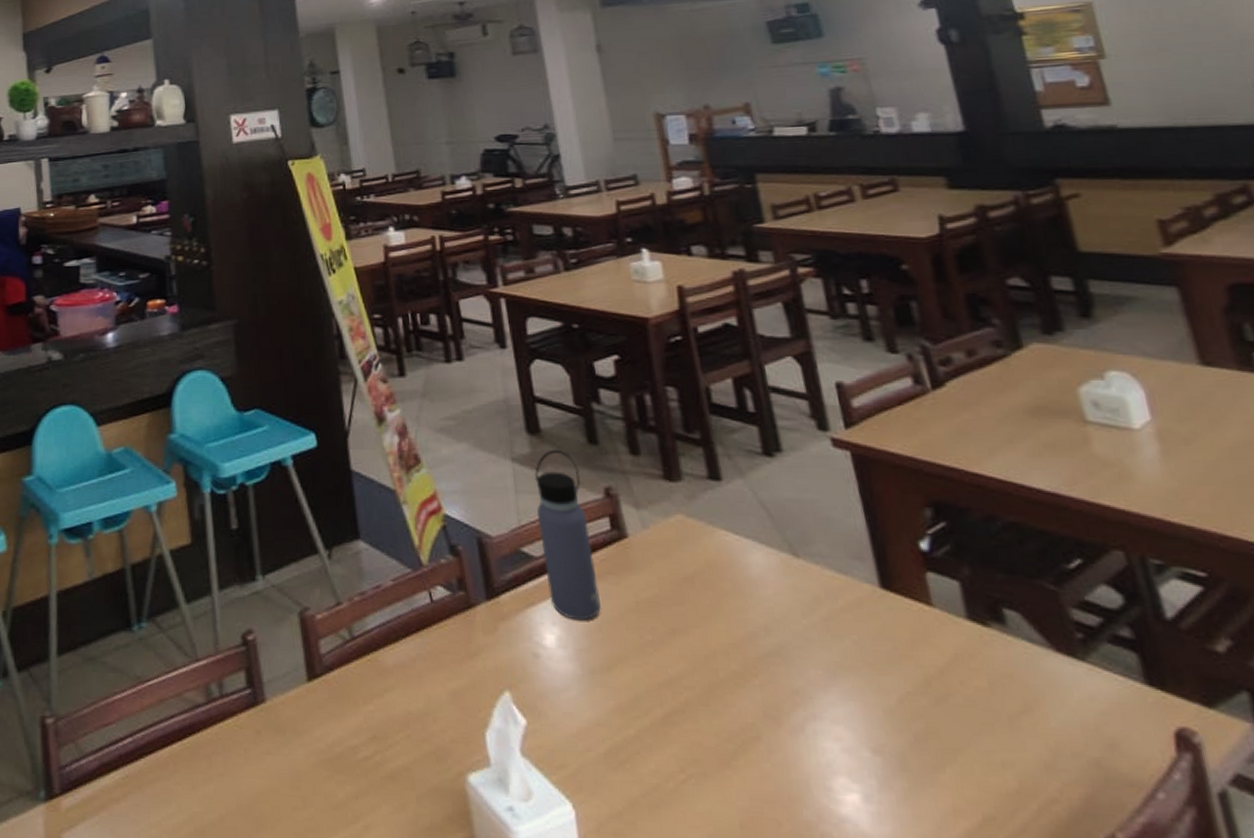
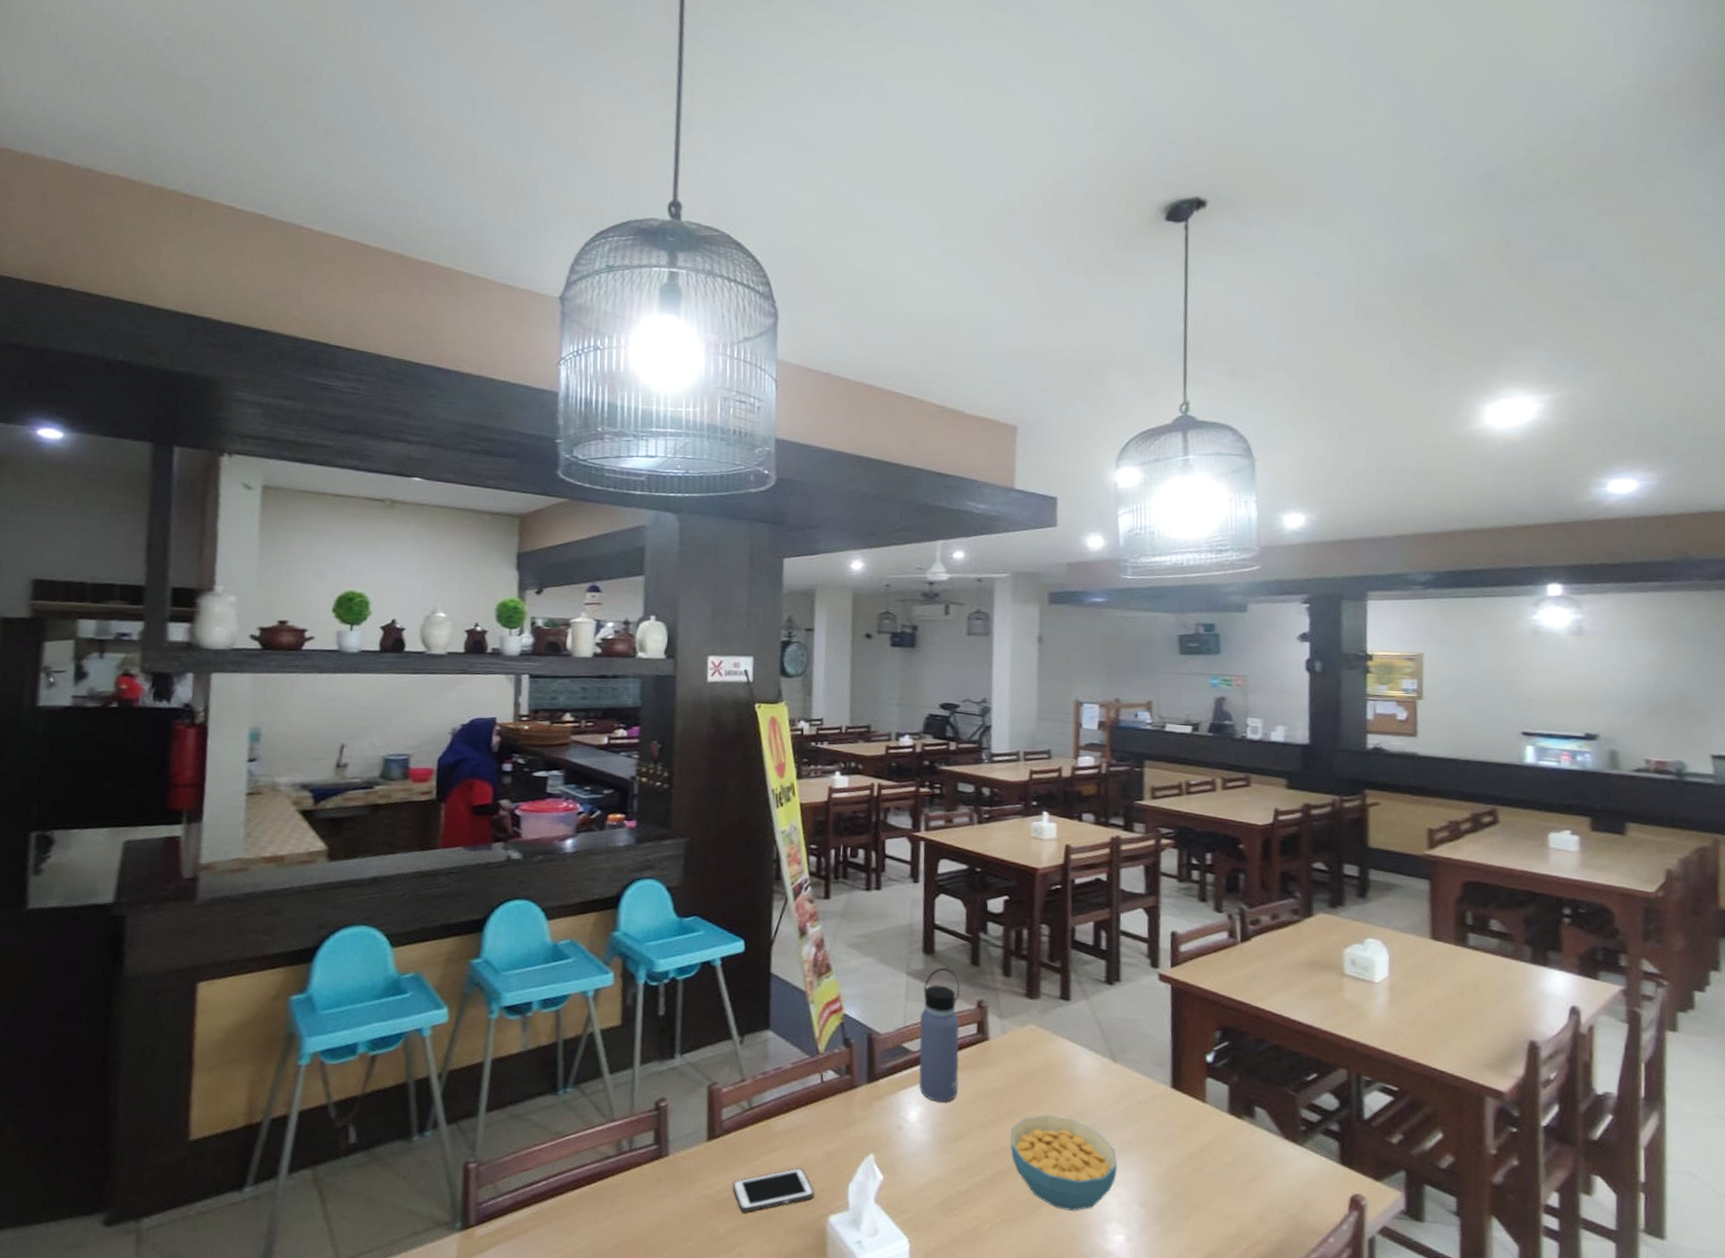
cell phone: none [345,712,445,773] -> present [732,1168,815,1214]
cereal bowl: none [678,631,831,761] -> present [1010,1115,1118,1211]

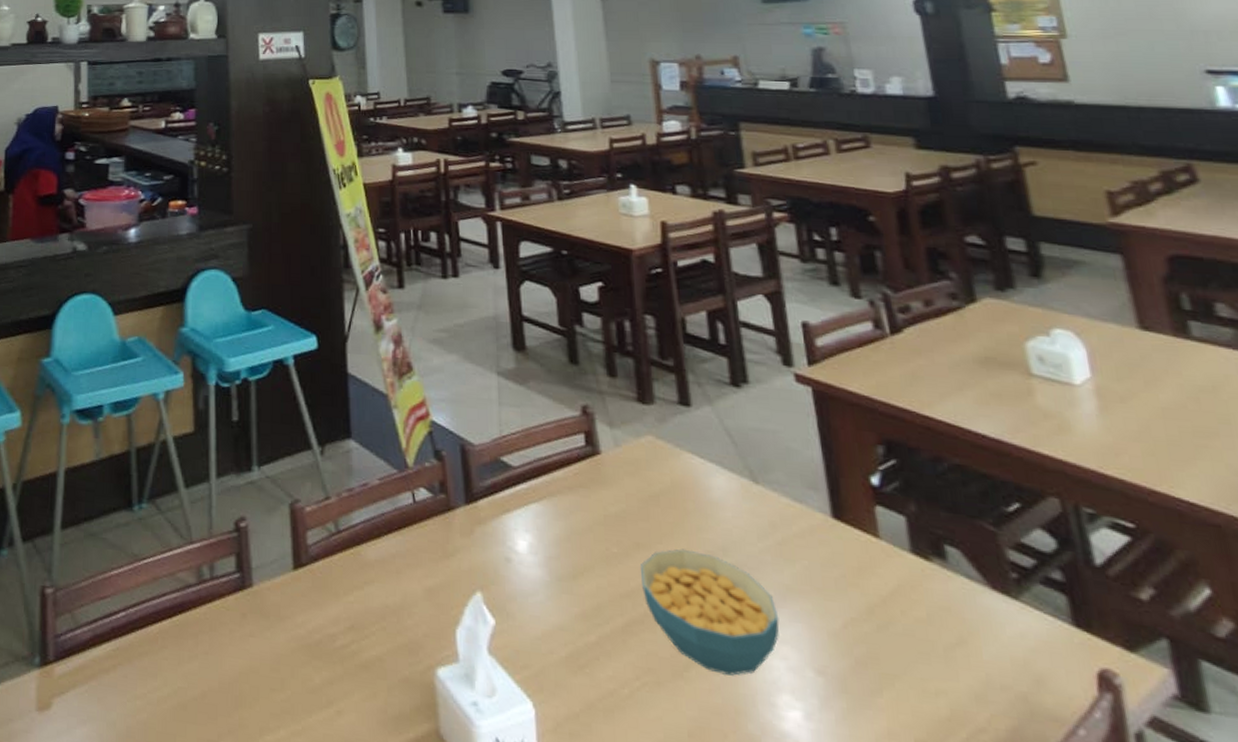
cell phone: present [732,1168,815,1214] -> none [325,606,418,661]
water bottle: present [919,967,960,1102] -> none [518,366,571,530]

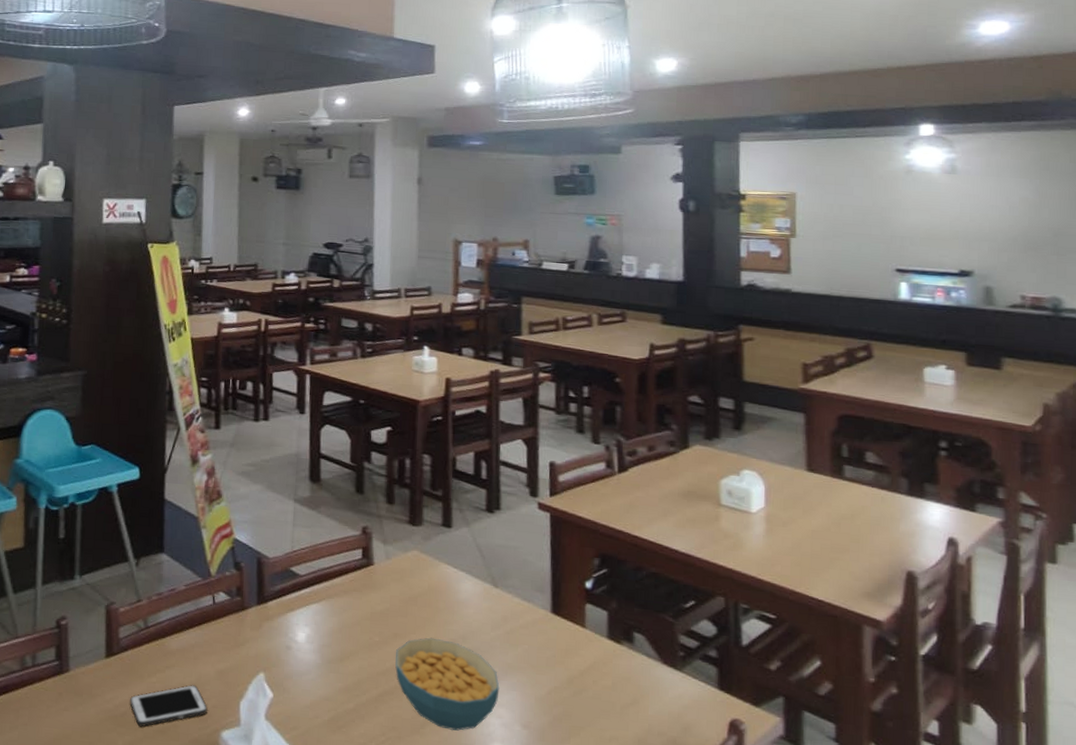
cell phone: none [325,606,418,661] -> present [130,685,208,728]

